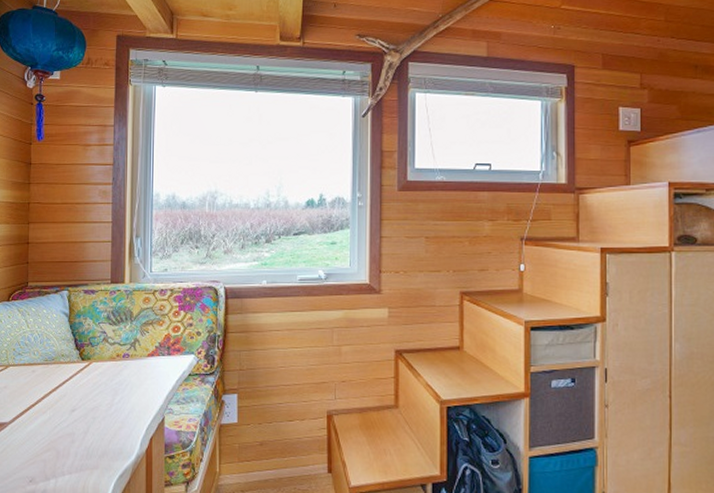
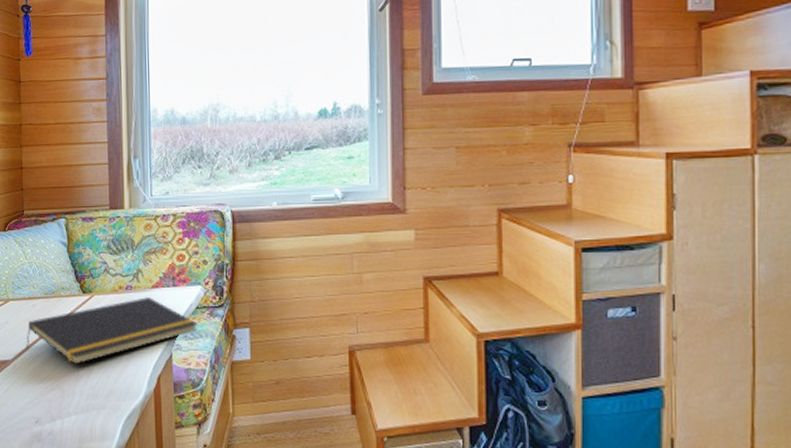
notepad: none [24,363,190,427] -> present [26,296,198,365]

